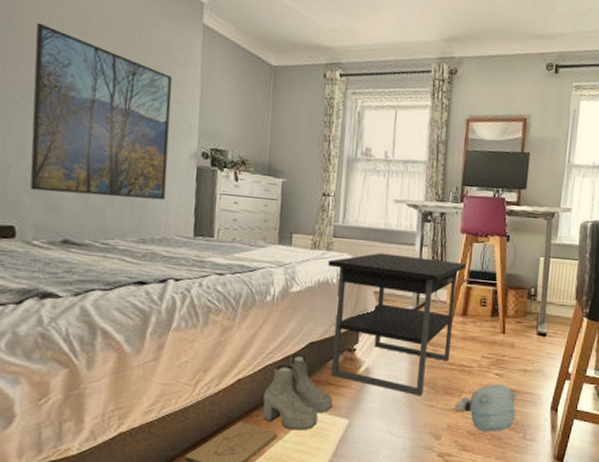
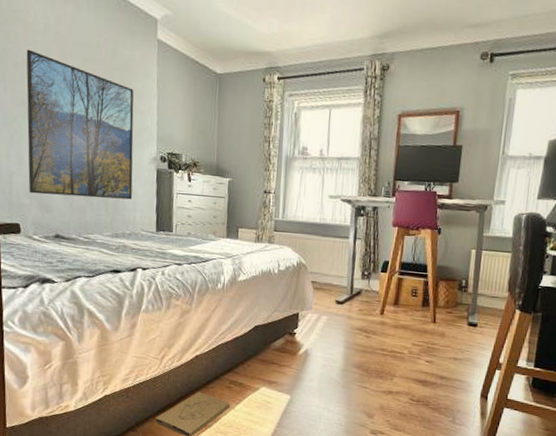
boots: present [263,354,333,431] -> none [217,335,276,403]
nightstand: present [328,253,467,397] -> none [270,245,398,378]
plush toy: present [454,383,519,432] -> none [386,370,449,415]

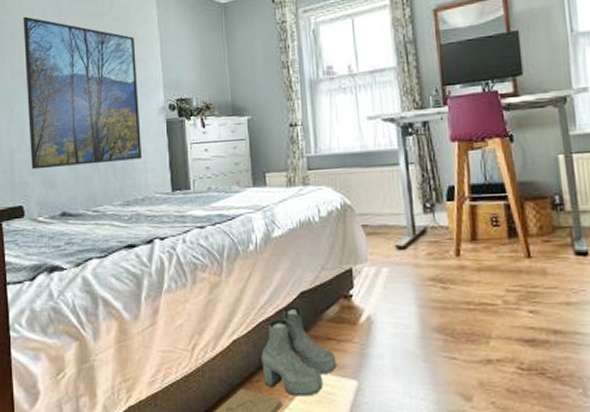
boots: none [217,335,276,403] -> present [261,306,337,396]

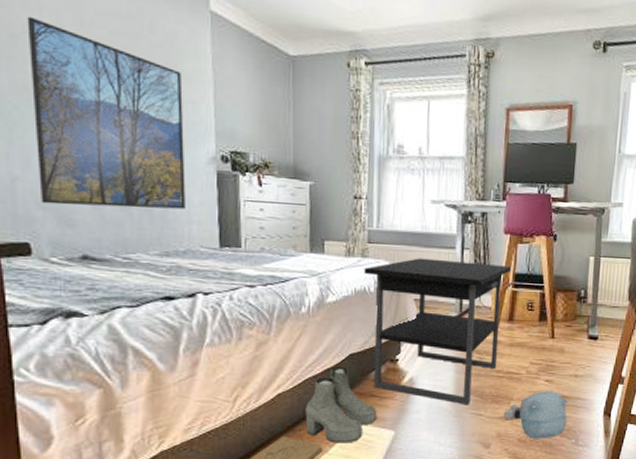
nightstand: none [307,177,466,347] -> present [364,258,512,406]
plush toy: none [482,323,567,388] -> present [503,390,570,439]

